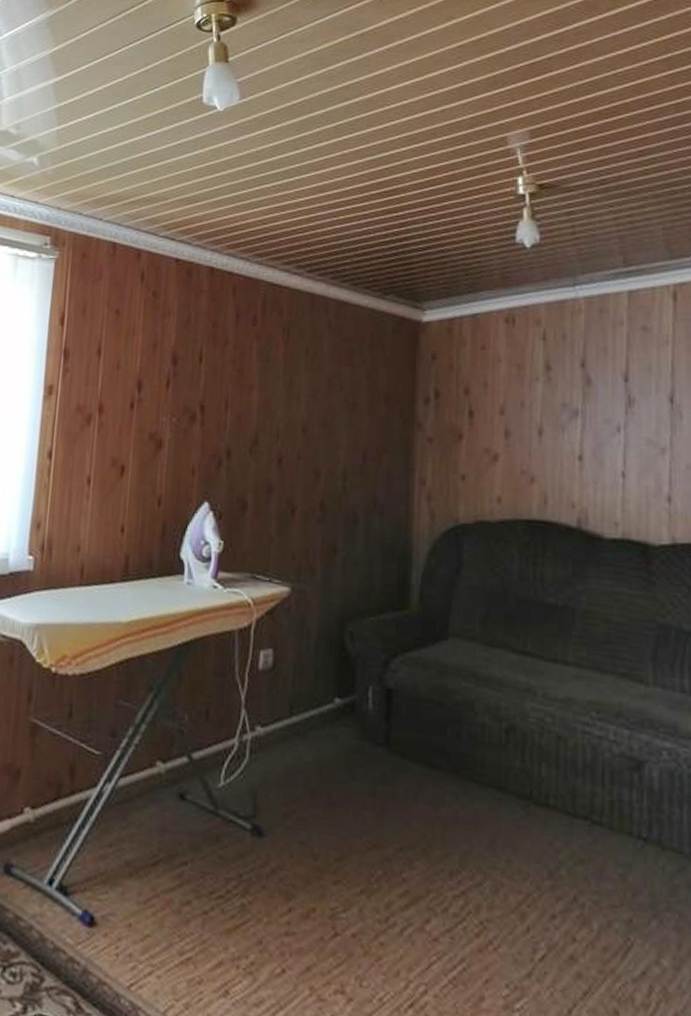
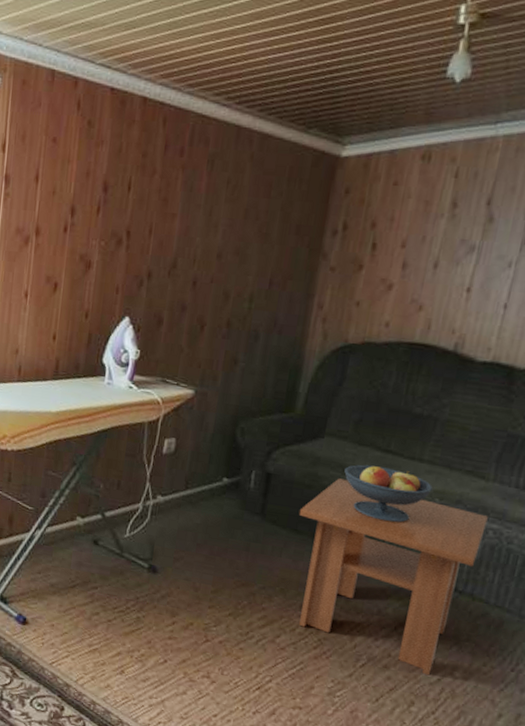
coffee table: none [431,691,658,967] -> present [299,478,488,676]
fruit bowl: none [478,671,585,747] -> present [344,464,433,523]

